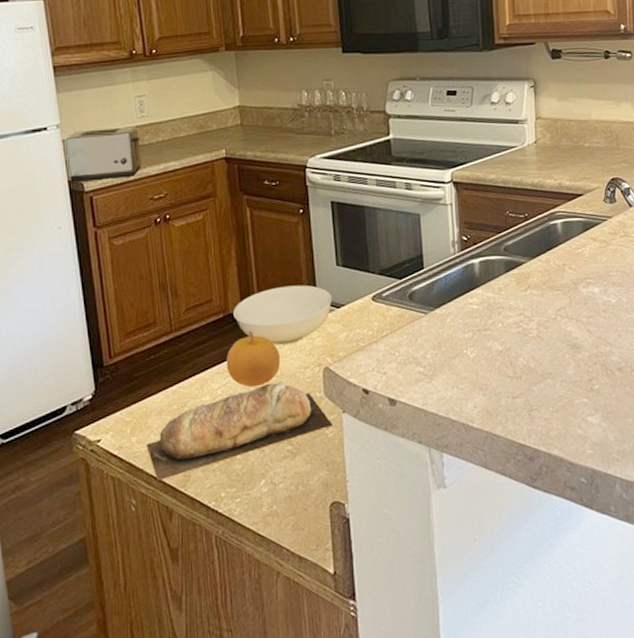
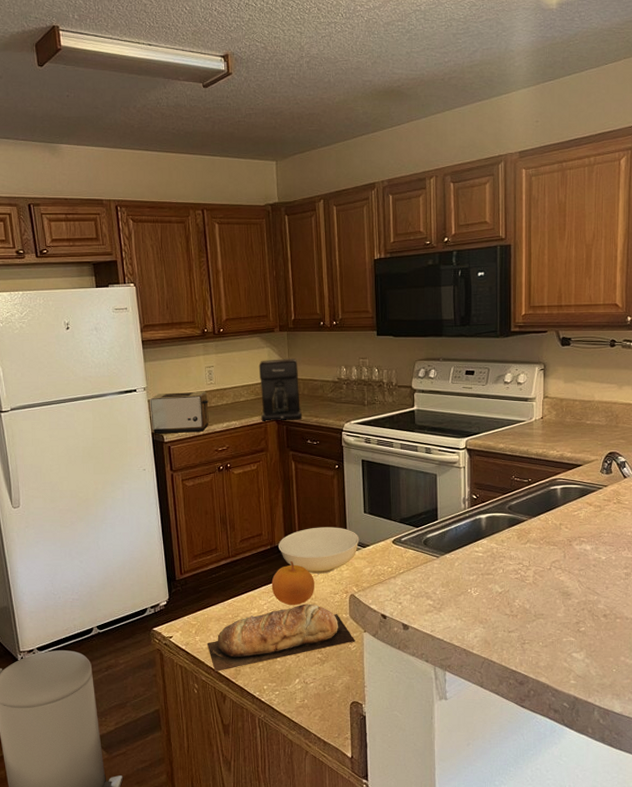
coffee maker: none [201,83,256,160] -> present [258,359,302,421]

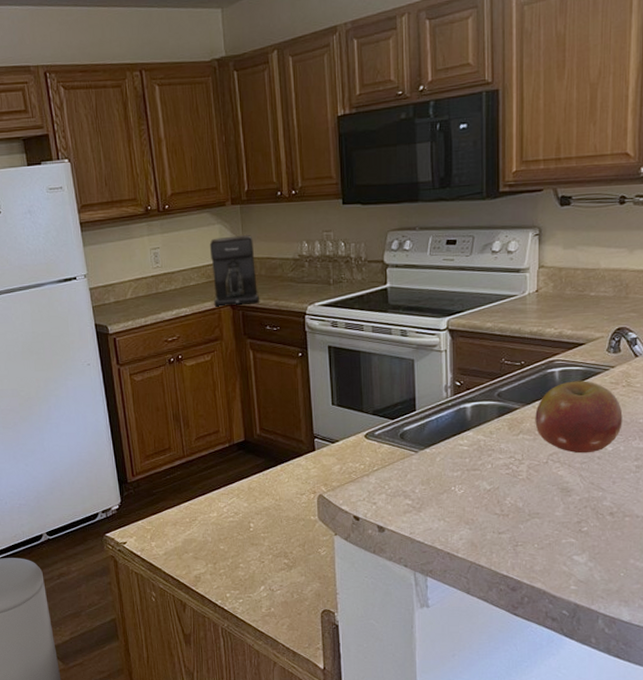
toaster: present [150,391,210,434] -> none [91,276,158,325]
bread loaf: present [207,604,355,672] -> none [163,505,325,580]
fruit: present [271,561,314,606] -> none [231,460,279,508]
bowl: present [278,527,360,574] -> none [237,421,328,473]
fruit: none [540,497,614,562] -> present [535,380,623,454]

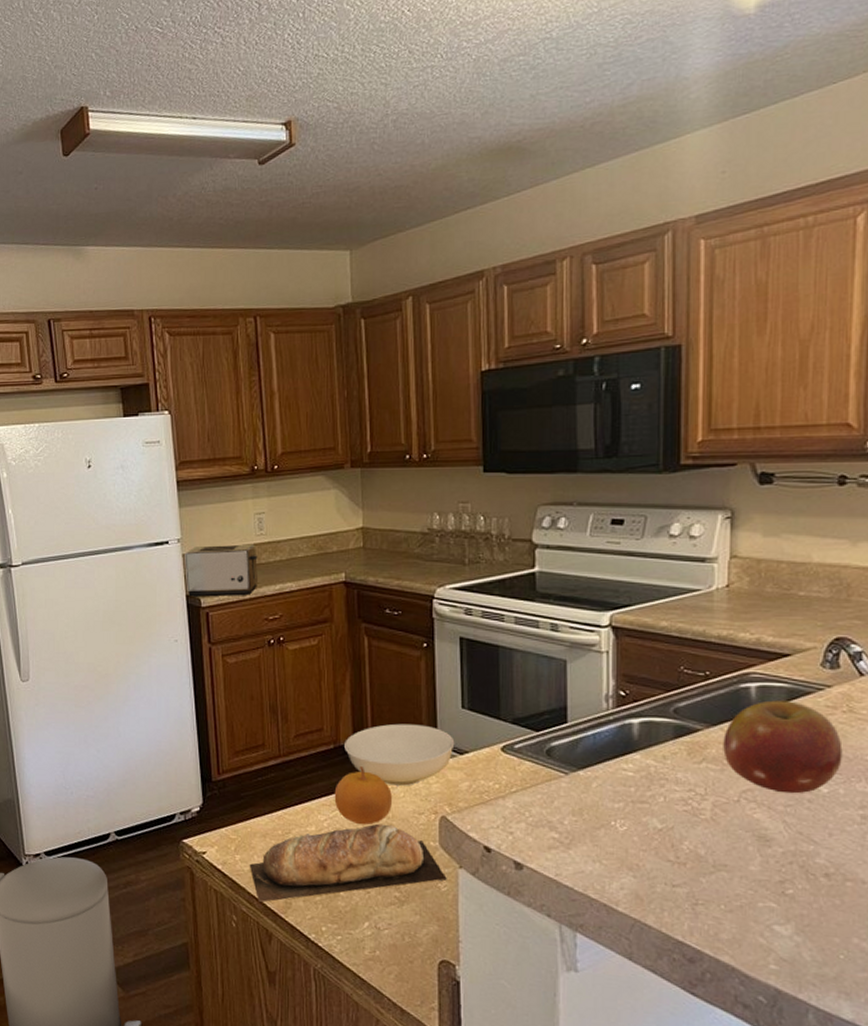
toaster: none [91,276,158,325] -> present [184,544,259,597]
bread loaf: none [163,505,325,580] -> present [249,823,447,903]
coffee maker: present [209,235,259,307] -> none [322,503,378,584]
fruit: none [231,460,279,508] -> present [334,766,392,826]
bowl: none [237,421,328,473] -> present [344,723,455,786]

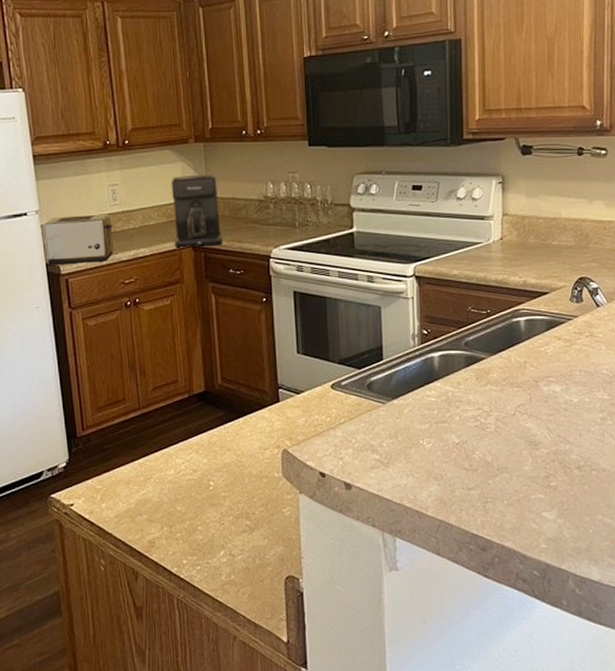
bread loaf: present [249,823,447,903] -> none [114,461,290,545]
coffee maker: none [322,503,378,584] -> present [171,174,222,248]
fruit: present [334,766,392,826] -> none [190,412,241,464]
bowl: present [344,723,455,786] -> none [197,370,292,426]
fruit: present [723,700,843,794] -> none [502,330,587,405]

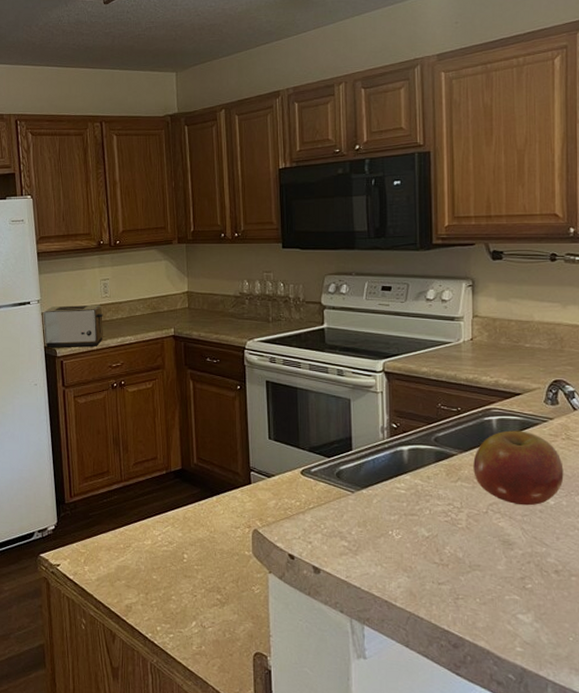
coffee maker: present [171,174,222,248] -> none [155,272,201,337]
fruit: none [502,330,587,405] -> present [473,430,564,506]

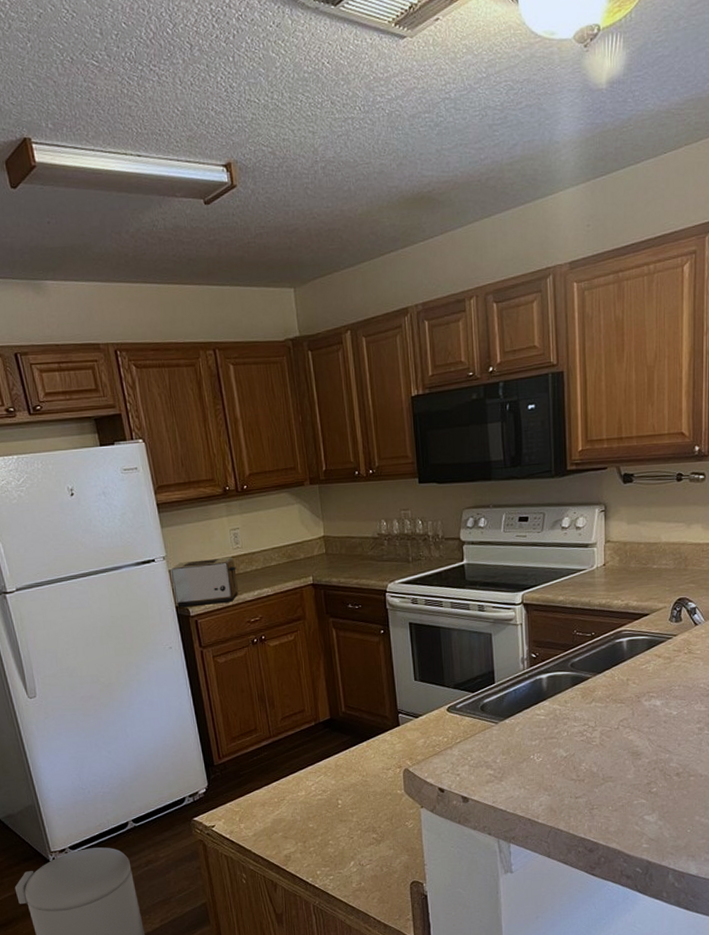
fruit: present [473,430,564,506] -> none [606,649,685,719]

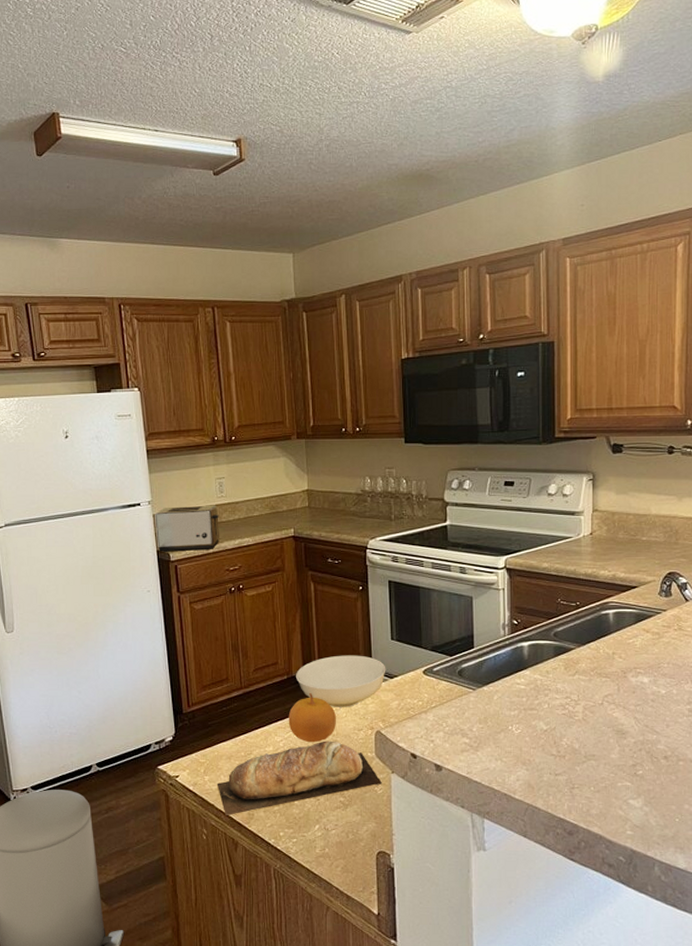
bread loaf: none [252,781,412,860] -> present [216,741,382,816]
fruit: none [318,737,365,785] -> present [288,693,336,743]
bowl: none [323,697,411,749] -> present [296,655,386,707]

